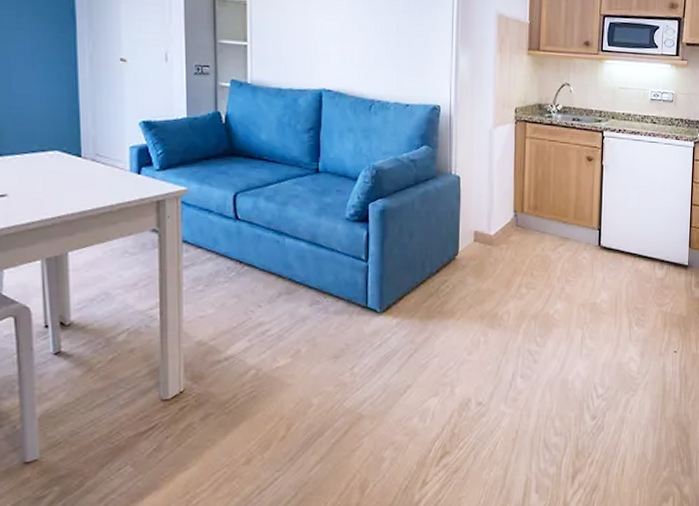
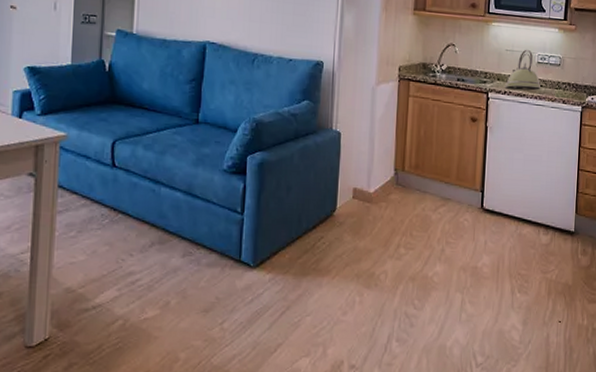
kettle: none [619,86,654,129] -> present [504,49,541,91]

